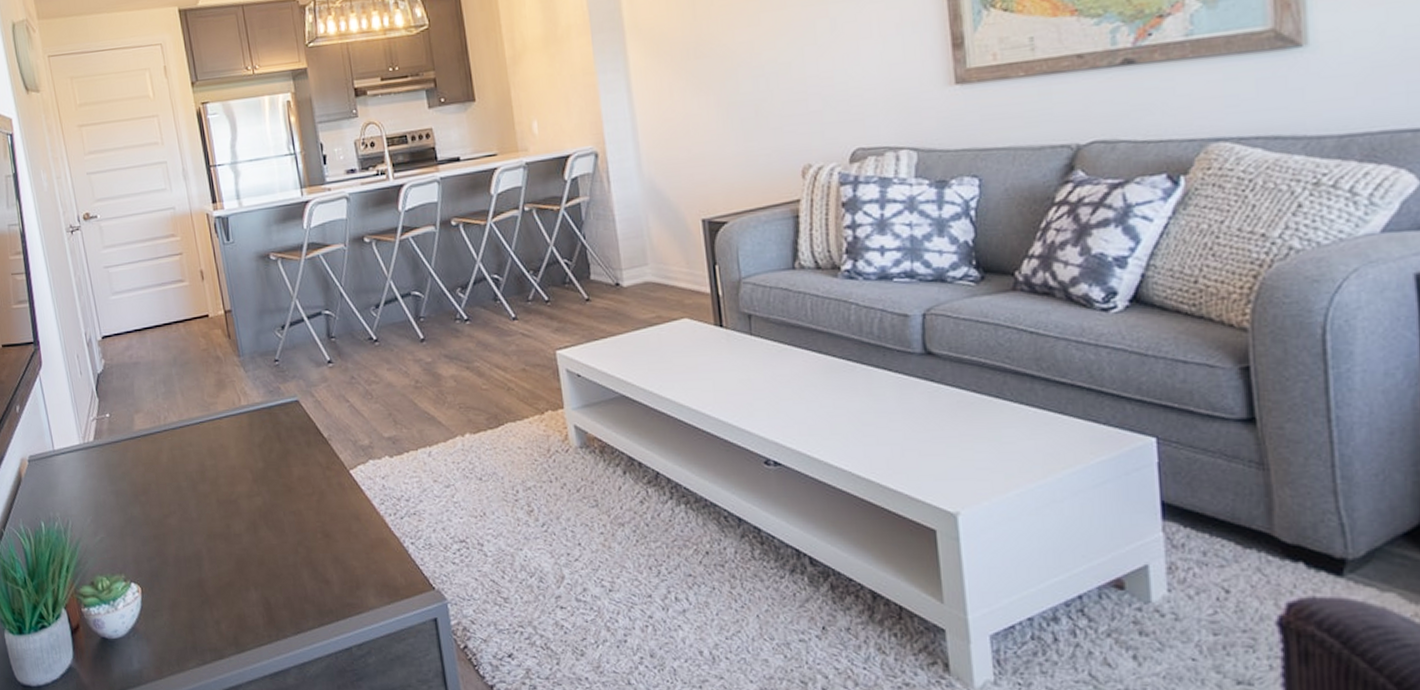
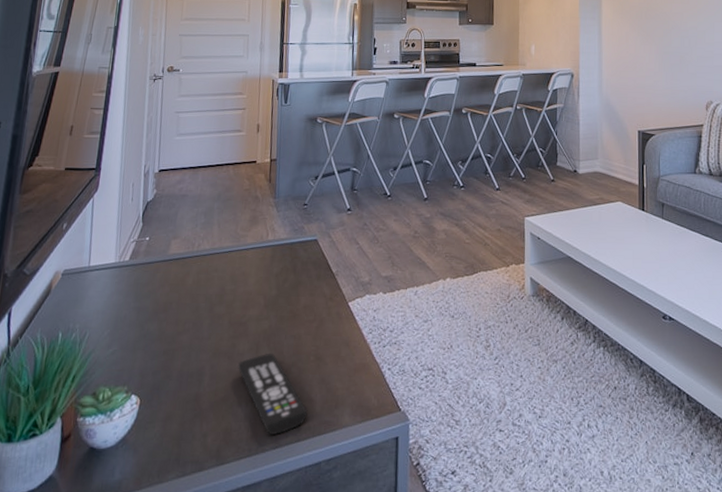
remote control: none [237,532,326,619] -> present [238,353,308,434]

